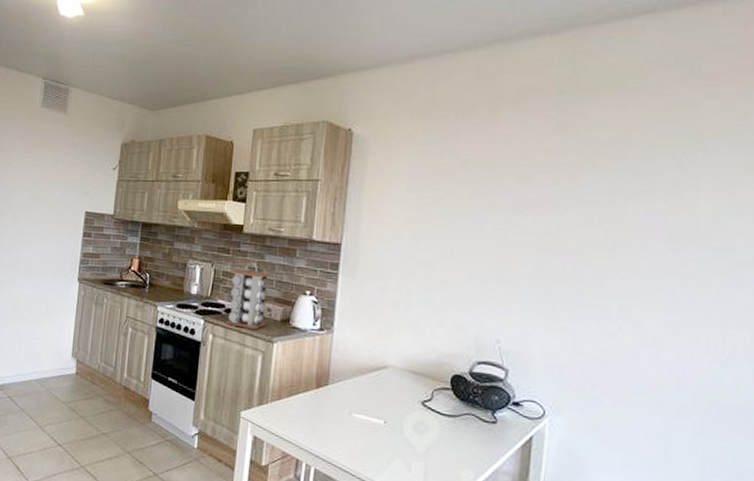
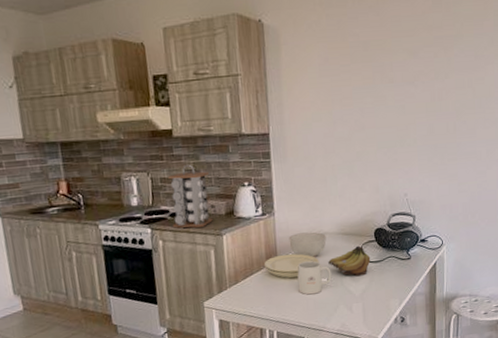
plate: none [312,379,377,411] -> present [264,253,319,279]
bowl: none [345,358,390,391] -> present [288,232,327,257]
mug: none [347,393,391,436] -> present [297,261,332,295]
fruit: none [388,390,443,429] -> present [328,245,371,277]

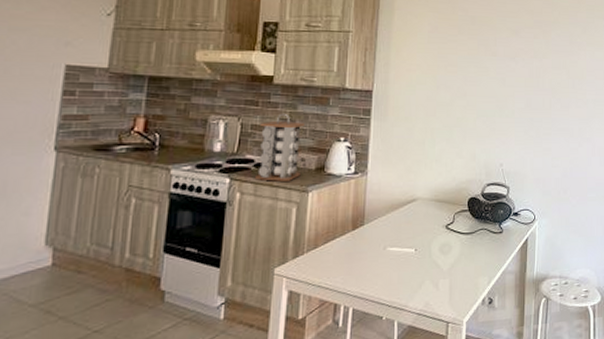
plate: present [264,253,319,279] -> none [348,218,408,246]
bowl: present [288,232,327,257] -> none [379,196,418,224]
mug: present [297,261,332,295] -> none [383,228,420,267]
fruit: present [328,245,371,277] -> none [418,214,462,249]

